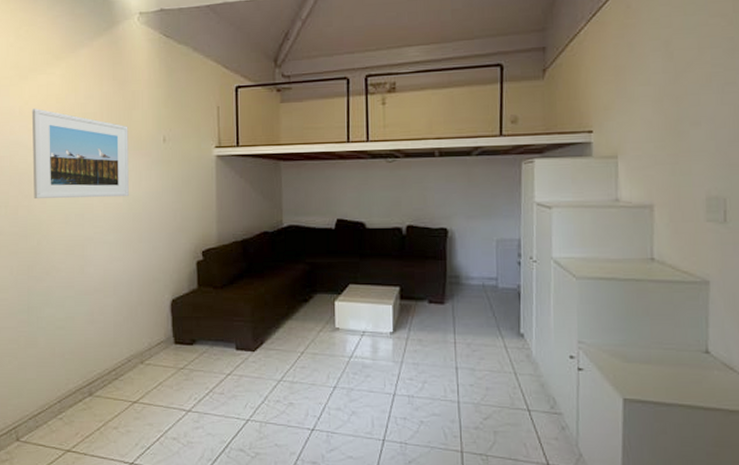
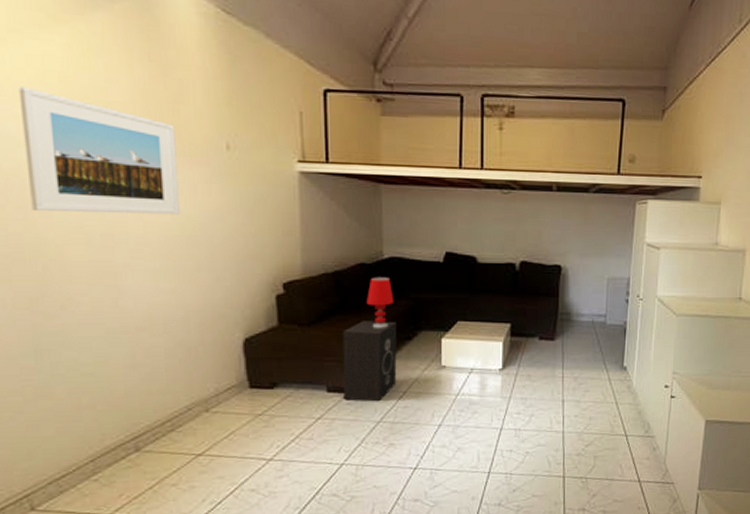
speaker: none [249,284,295,361] -> present [342,321,397,402]
table lamp: none [269,244,293,291] -> present [367,277,395,328]

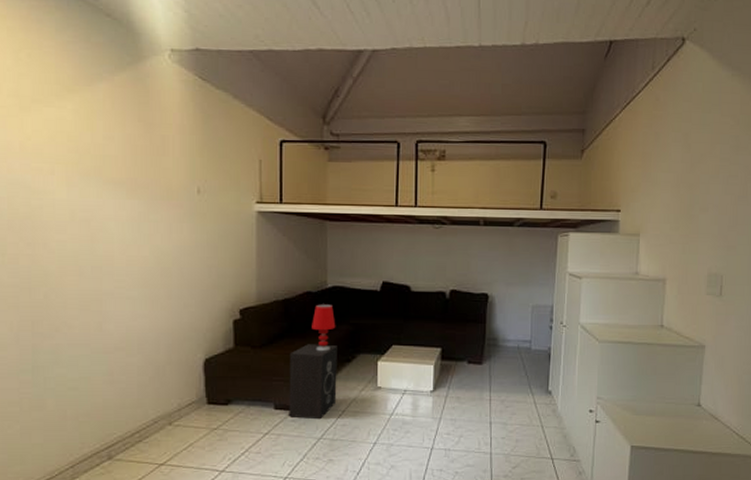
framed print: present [18,87,180,215] -> none [36,145,157,250]

